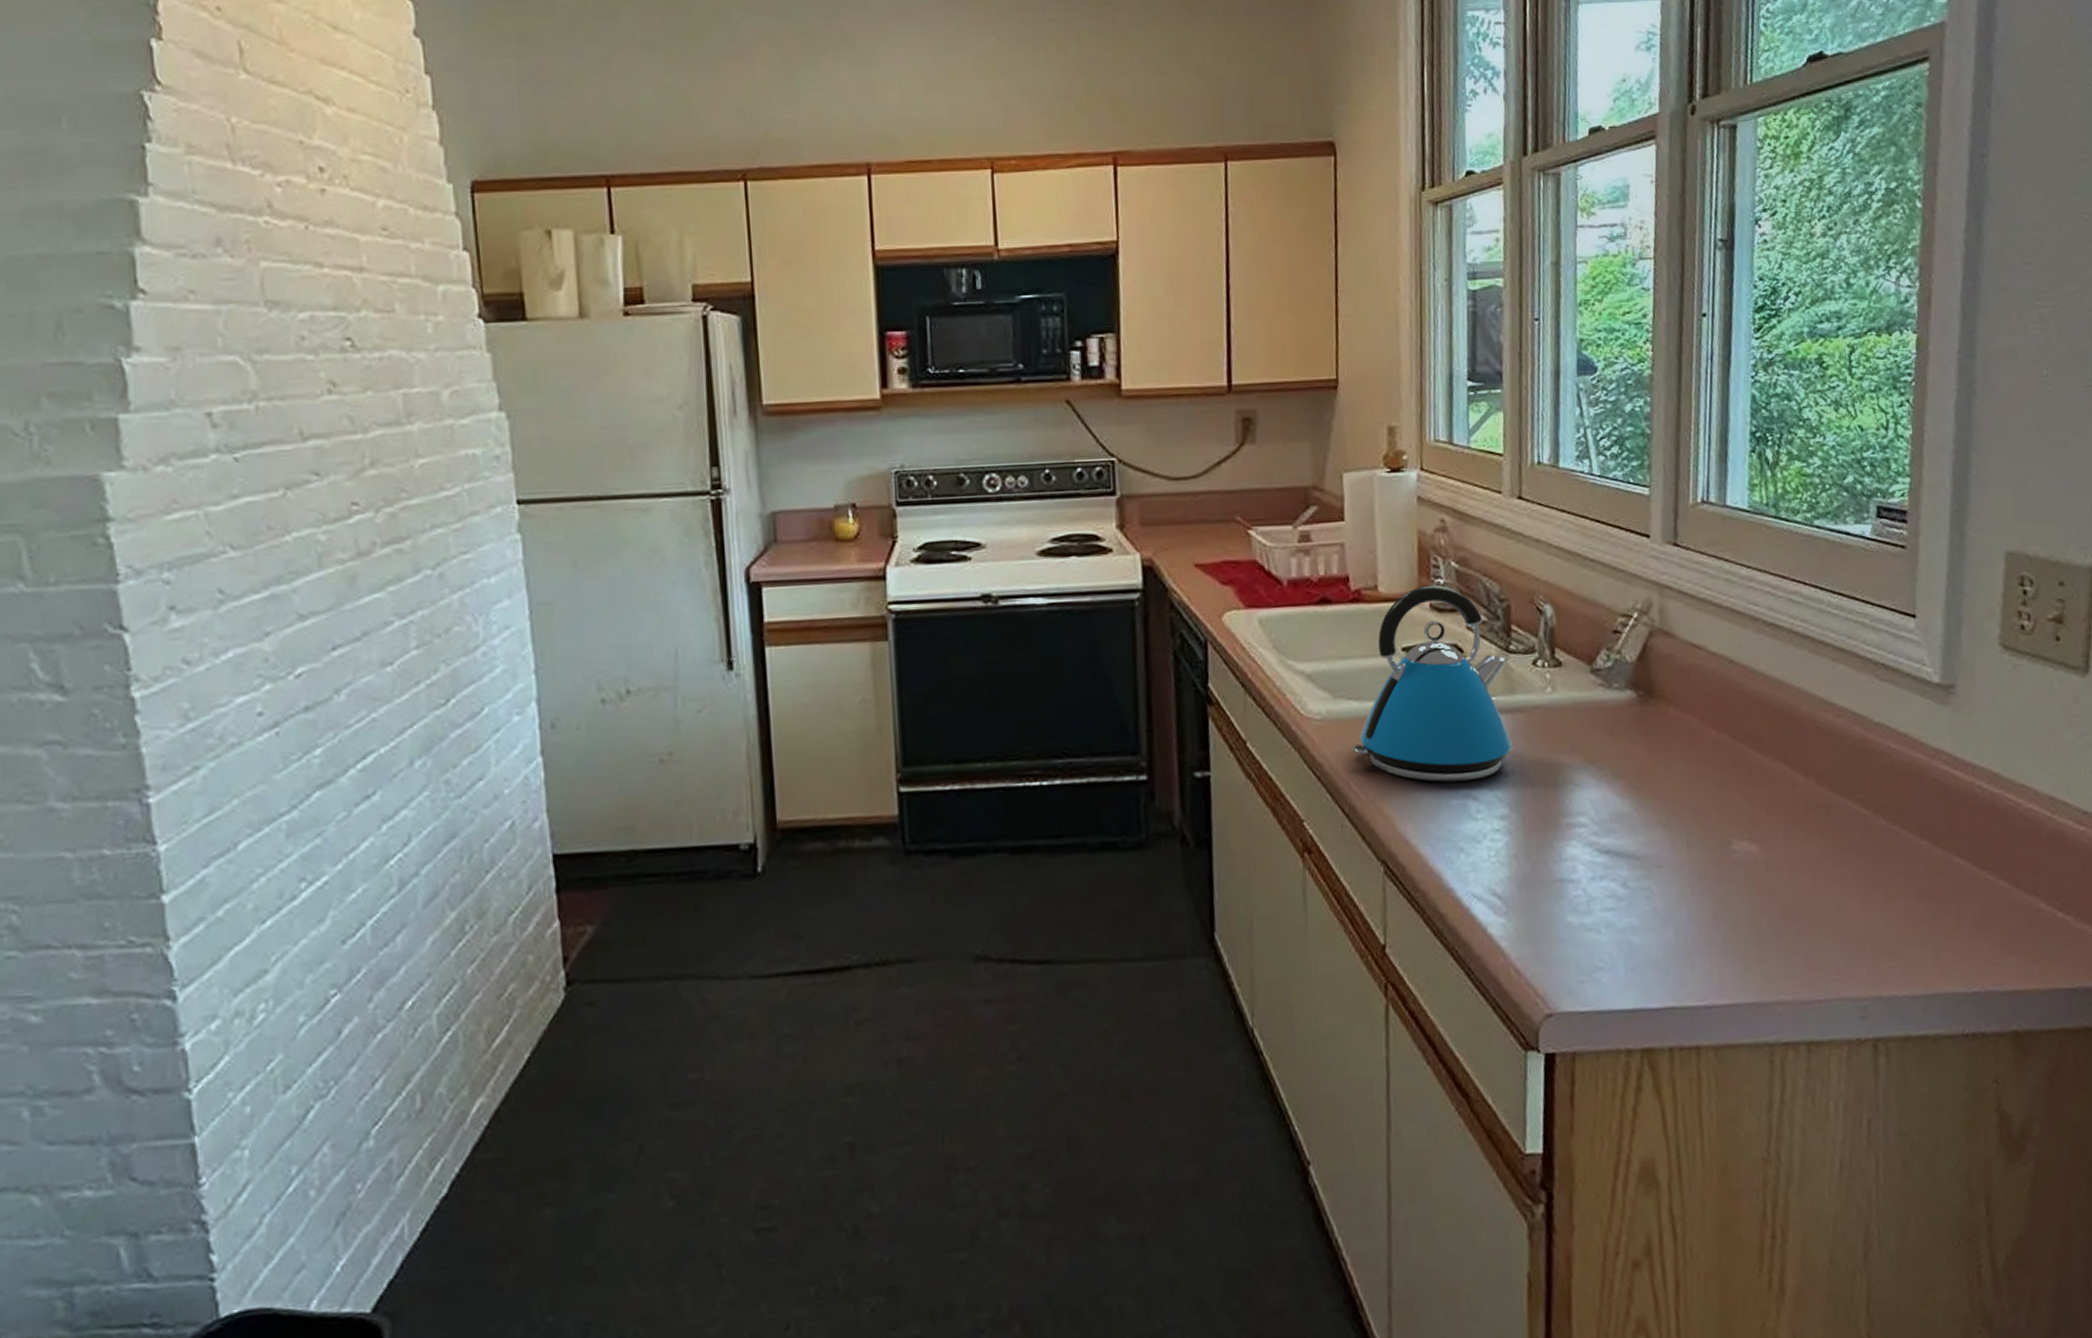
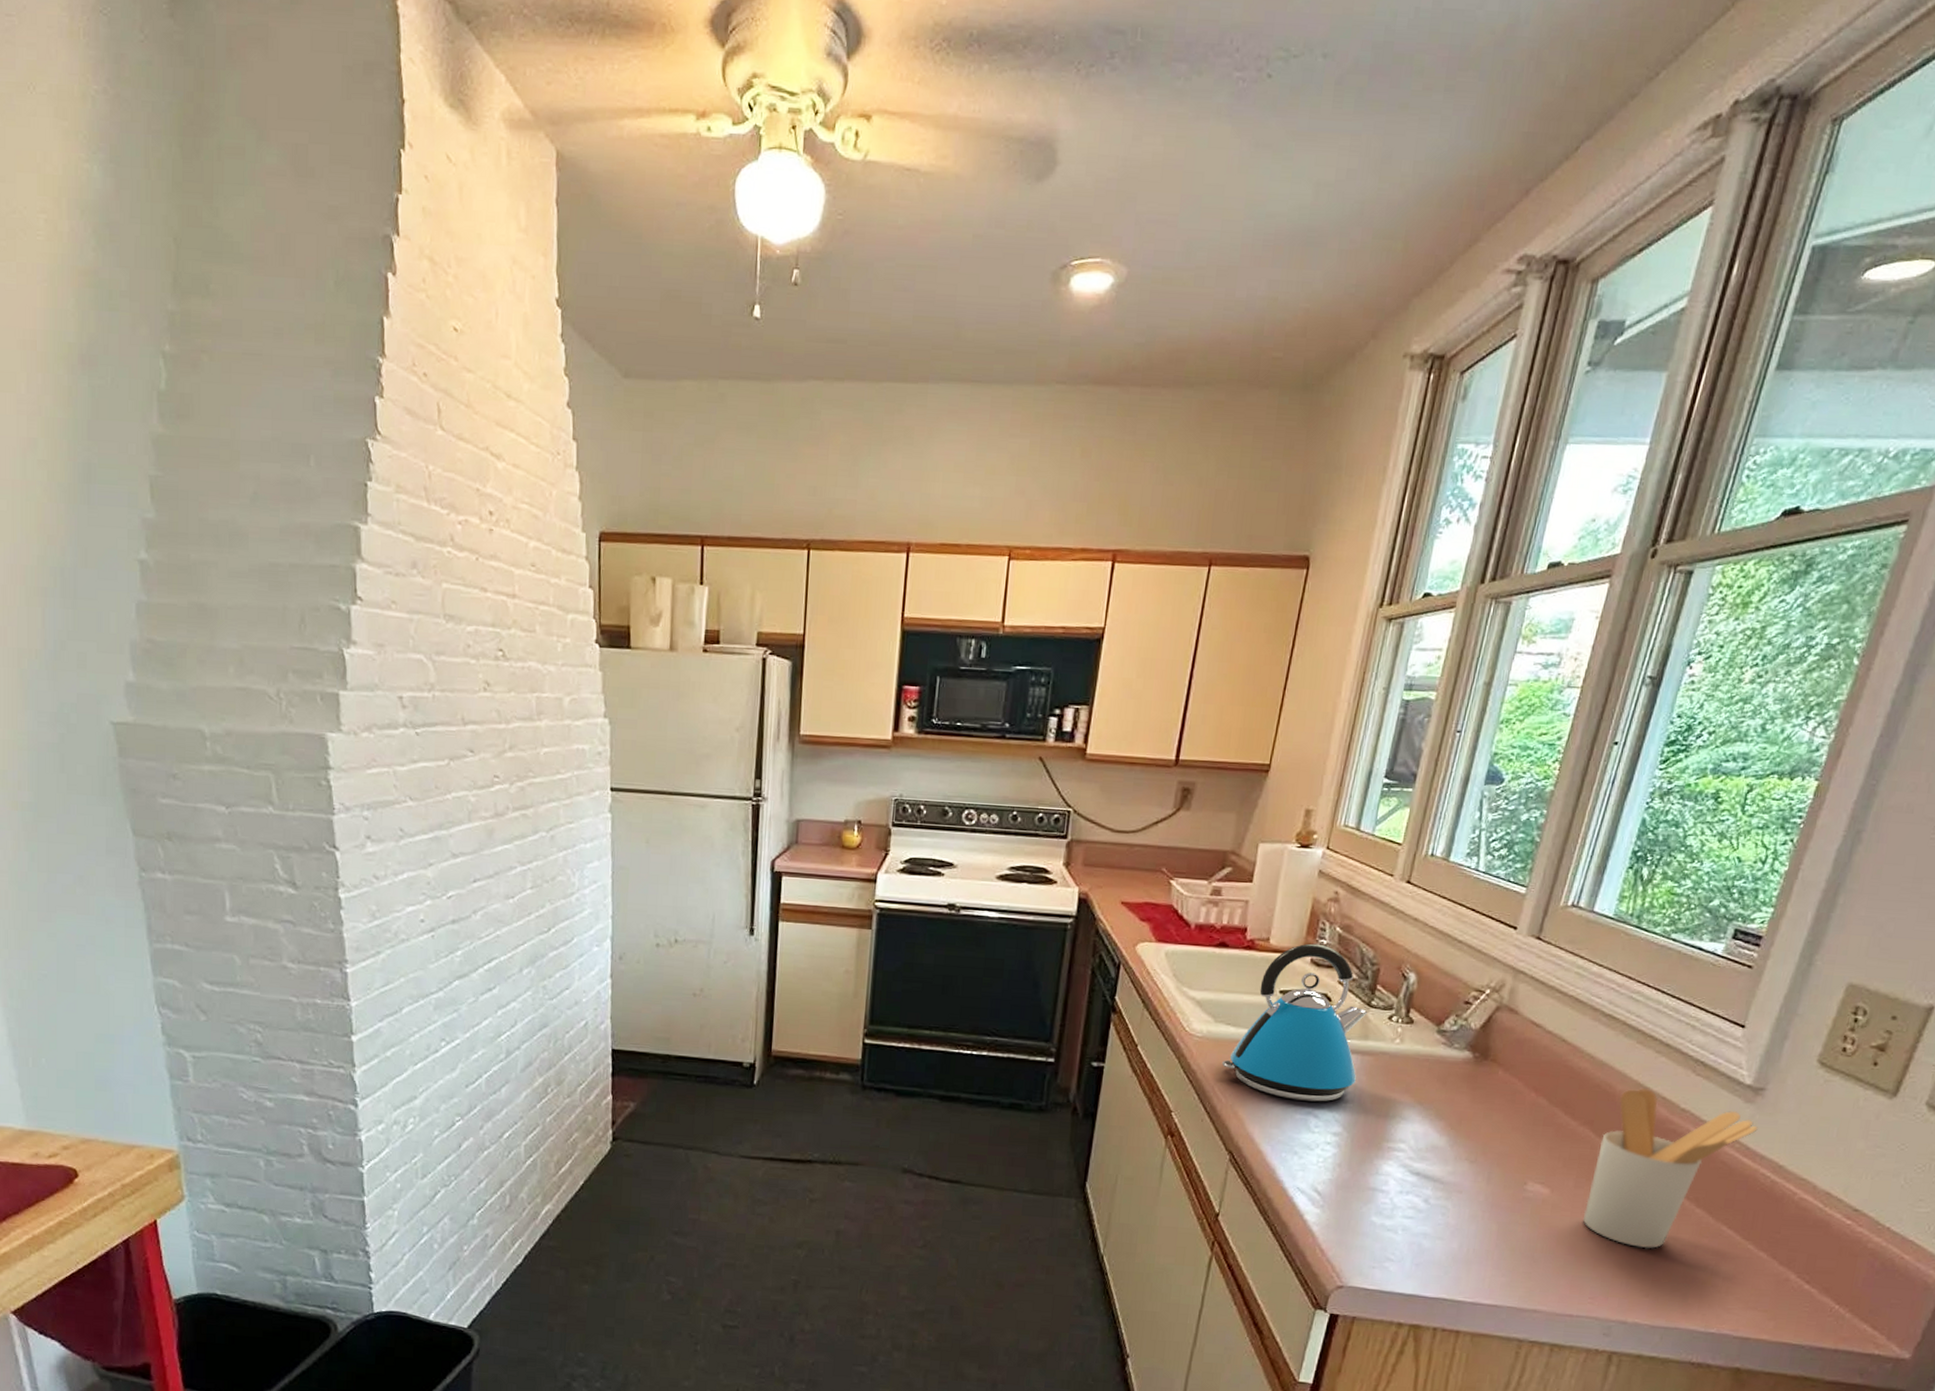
utensil holder: none [1799,705,1960,901] -> present [1583,1088,1758,1249]

